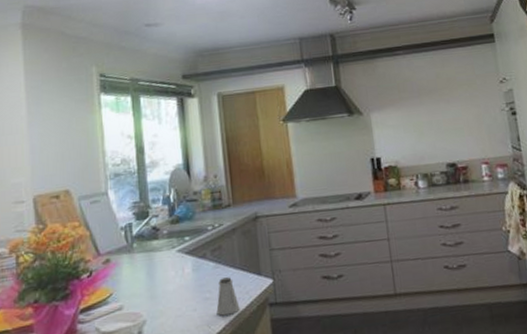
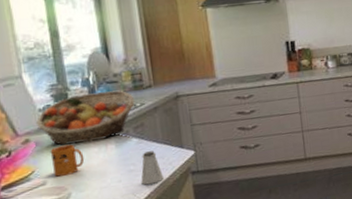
fruit basket: none [117,209,214,267] -> present [35,90,135,146]
mug: none [129,266,161,301] -> present [51,144,85,177]

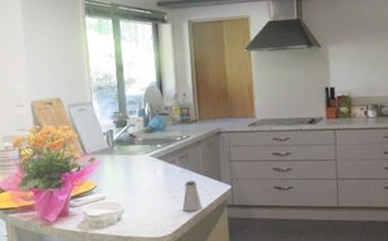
fruit basket: present [35,90,135,146] -> none [100,122,182,167]
mug: present [51,144,85,177] -> none [111,166,137,194]

